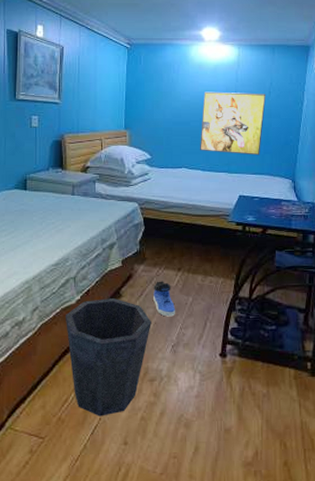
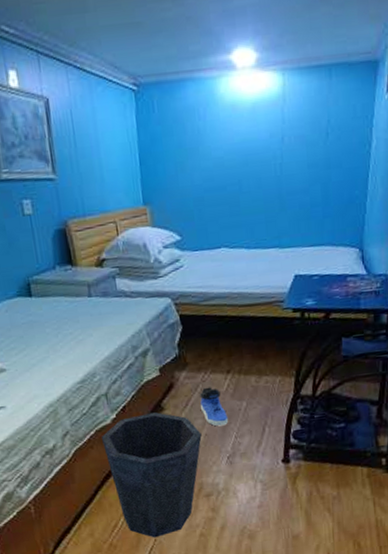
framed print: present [200,91,266,155] -> none [241,136,323,224]

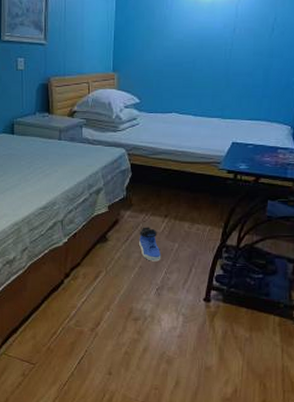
waste bin: present [101,412,202,538] -> none [53,242,137,349]

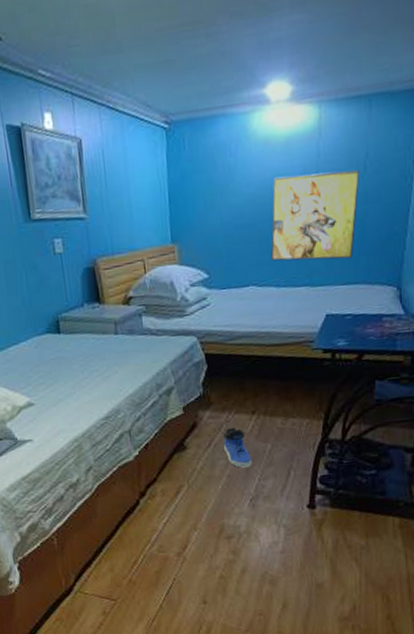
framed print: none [192,29,269,100] -> present [271,170,361,261]

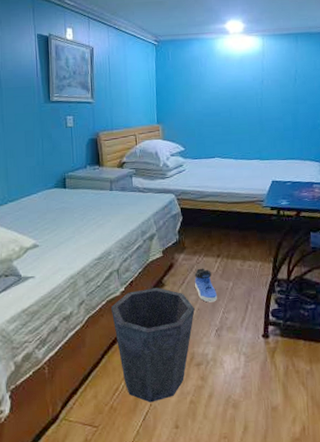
waste bin: none [123,451,224,577] -> present [110,287,195,403]
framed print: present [271,170,361,261] -> none [231,81,292,141]

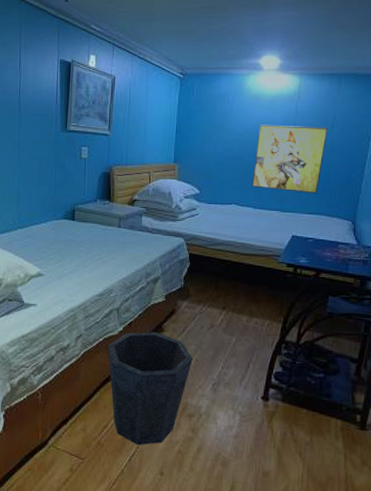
sneaker: present [194,268,218,303] -> none [196,318,218,355]
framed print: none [231,81,292,141] -> present [252,124,329,194]

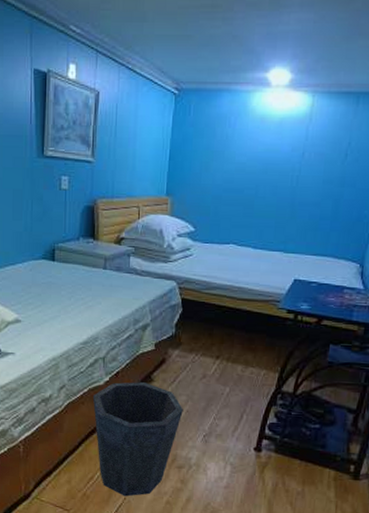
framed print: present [252,124,329,194] -> none [253,152,342,233]

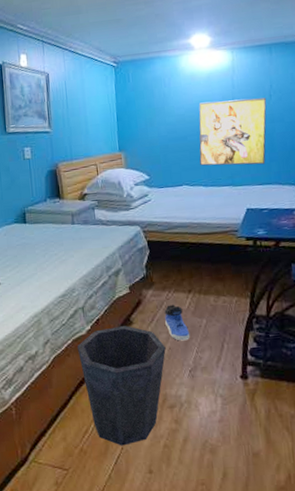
sneaker: none [187,368,211,406] -> present [164,304,191,341]
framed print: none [253,152,342,233] -> present [198,97,267,166]

